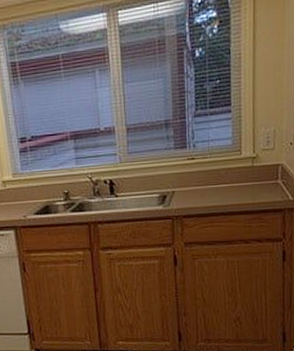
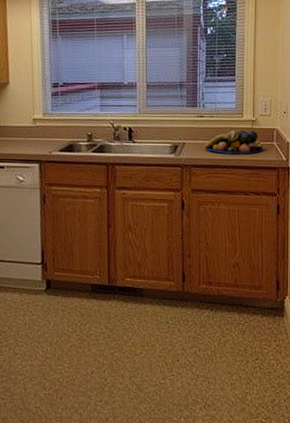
fruit bowl: none [197,169,267,200] -> present [205,130,264,154]

